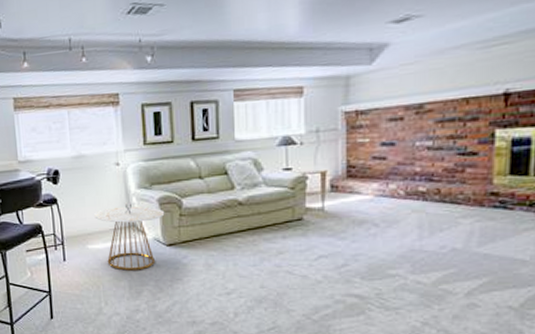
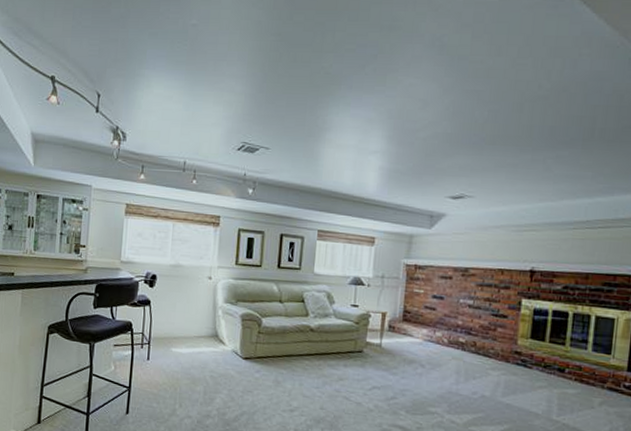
side table: present [94,202,165,271] -> none [182,313,246,379]

